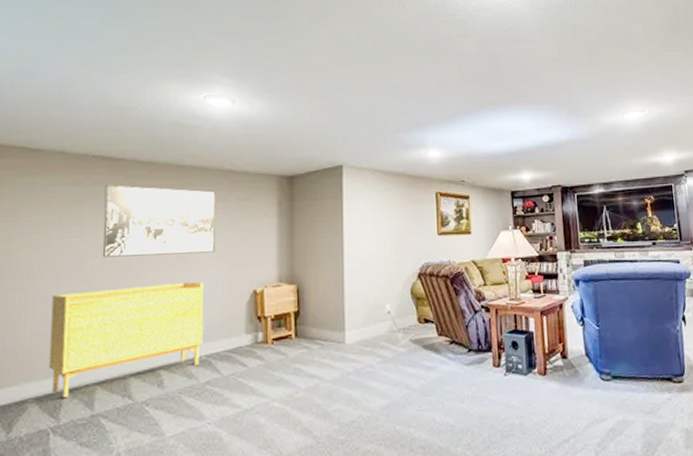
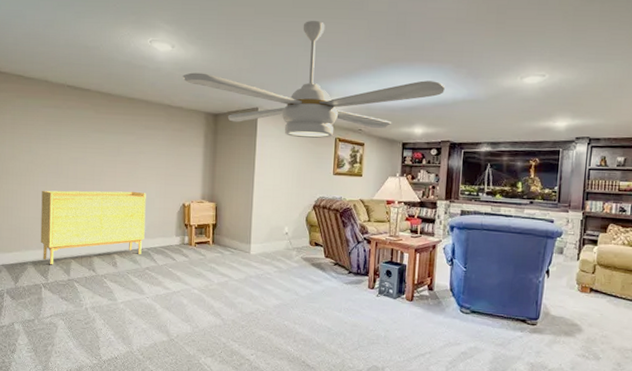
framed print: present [103,185,216,258] -> none [75,110,157,171]
ceiling fan: none [247,67,548,195] -> present [182,21,445,138]

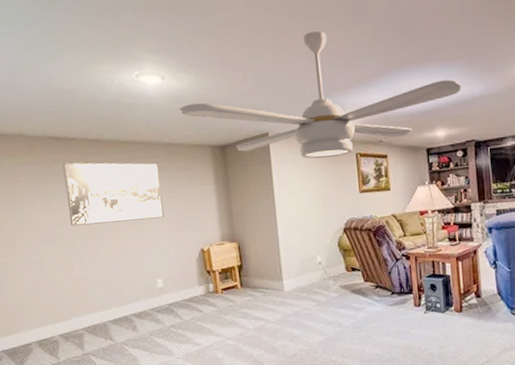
sideboard: present [40,190,146,264] -> none [36,243,164,341]
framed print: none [75,110,157,171] -> present [62,162,164,226]

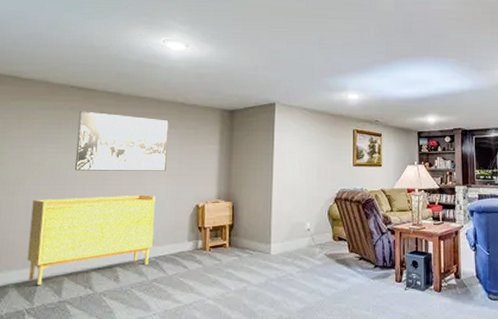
sideboard: none [36,243,164,341] -> present [27,194,156,285]
ceiling fan: present [179,31,461,159] -> none [197,21,452,130]

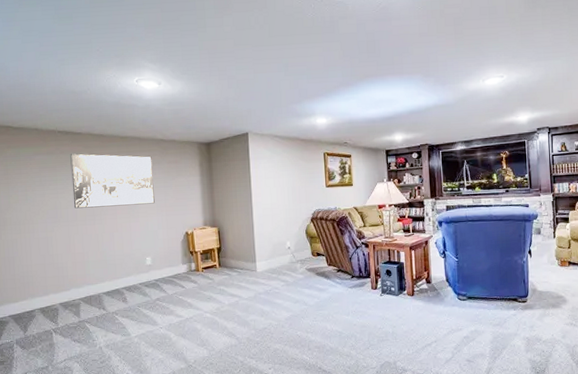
sideboard: present [27,194,156,285] -> none [43,226,152,309]

